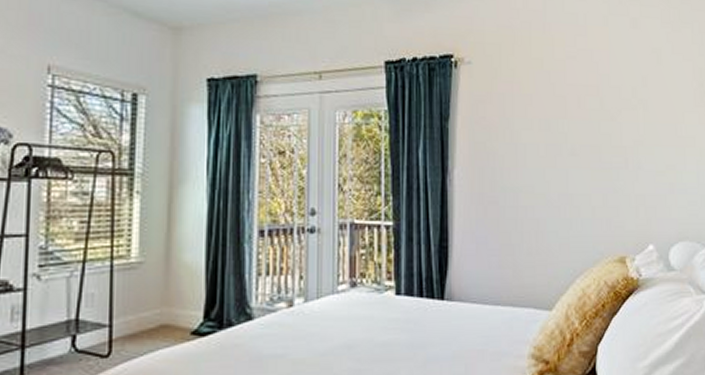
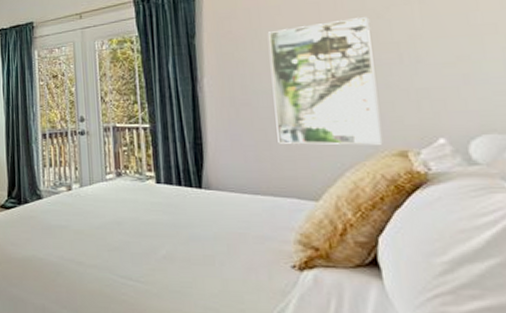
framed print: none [519,118,607,251] -> present [268,17,382,145]

